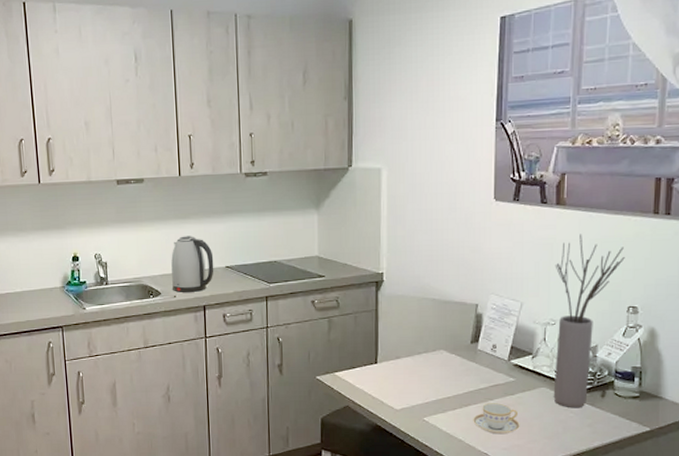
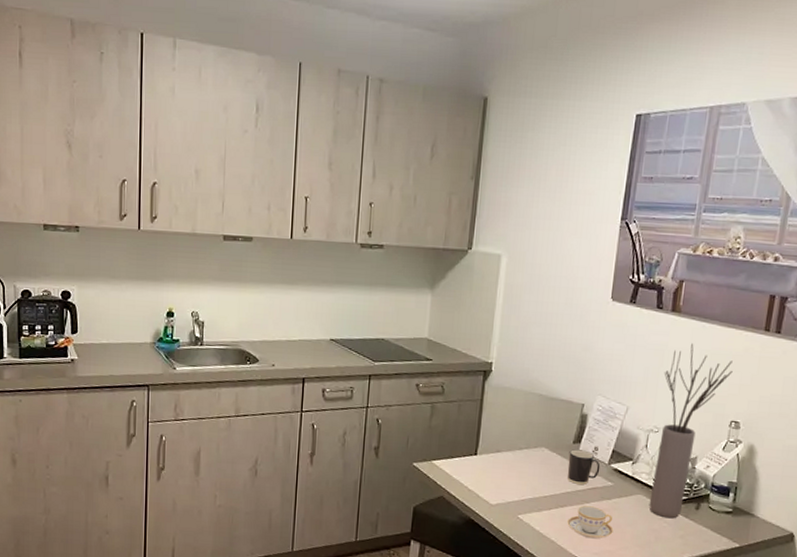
kettle: present [171,235,214,292] -> none [272,302,319,363]
mug: none [468,349,500,382] -> present [567,449,601,485]

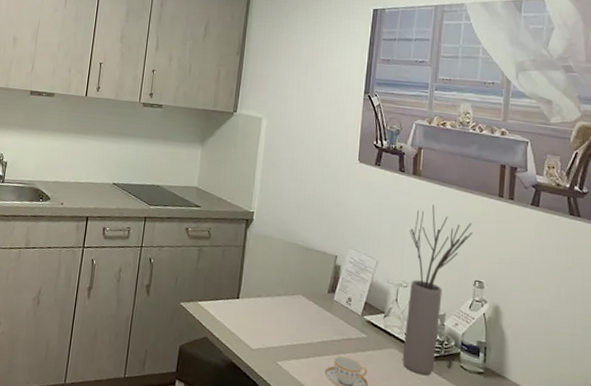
mug: present [567,449,601,485] -> none [323,299,354,335]

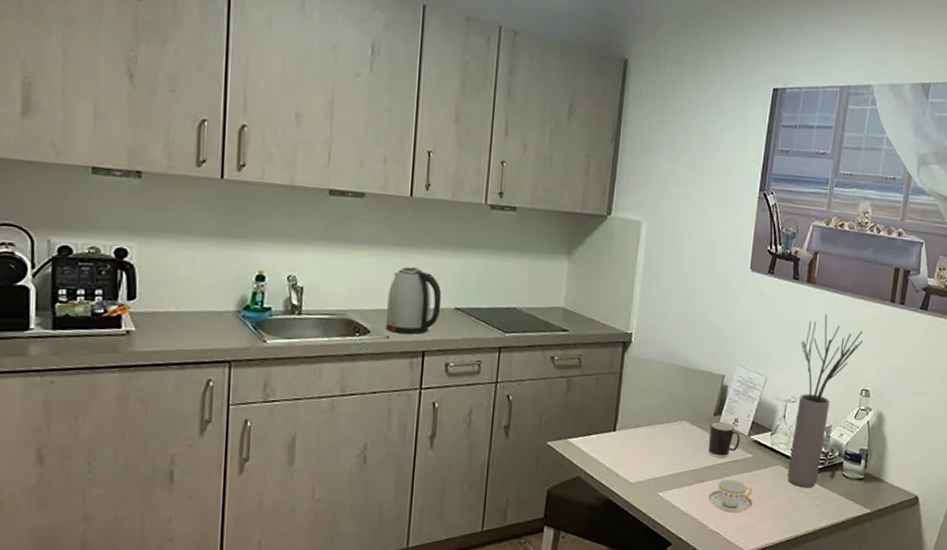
kettle: none [61,149,104,203] -> present [386,266,442,334]
mug: none [323,299,354,335] -> present [708,422,741,457]

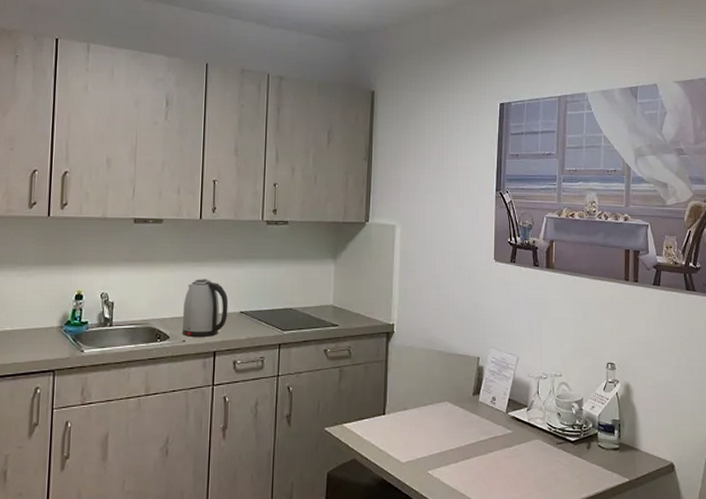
mug: present [708,422,741,457] -> none [470,401,499,434]
teacup: present [708,479,753,513] -> none [474,455,517,488]
vase: present [787,314,863,488] -> none [546,295,603,460]

